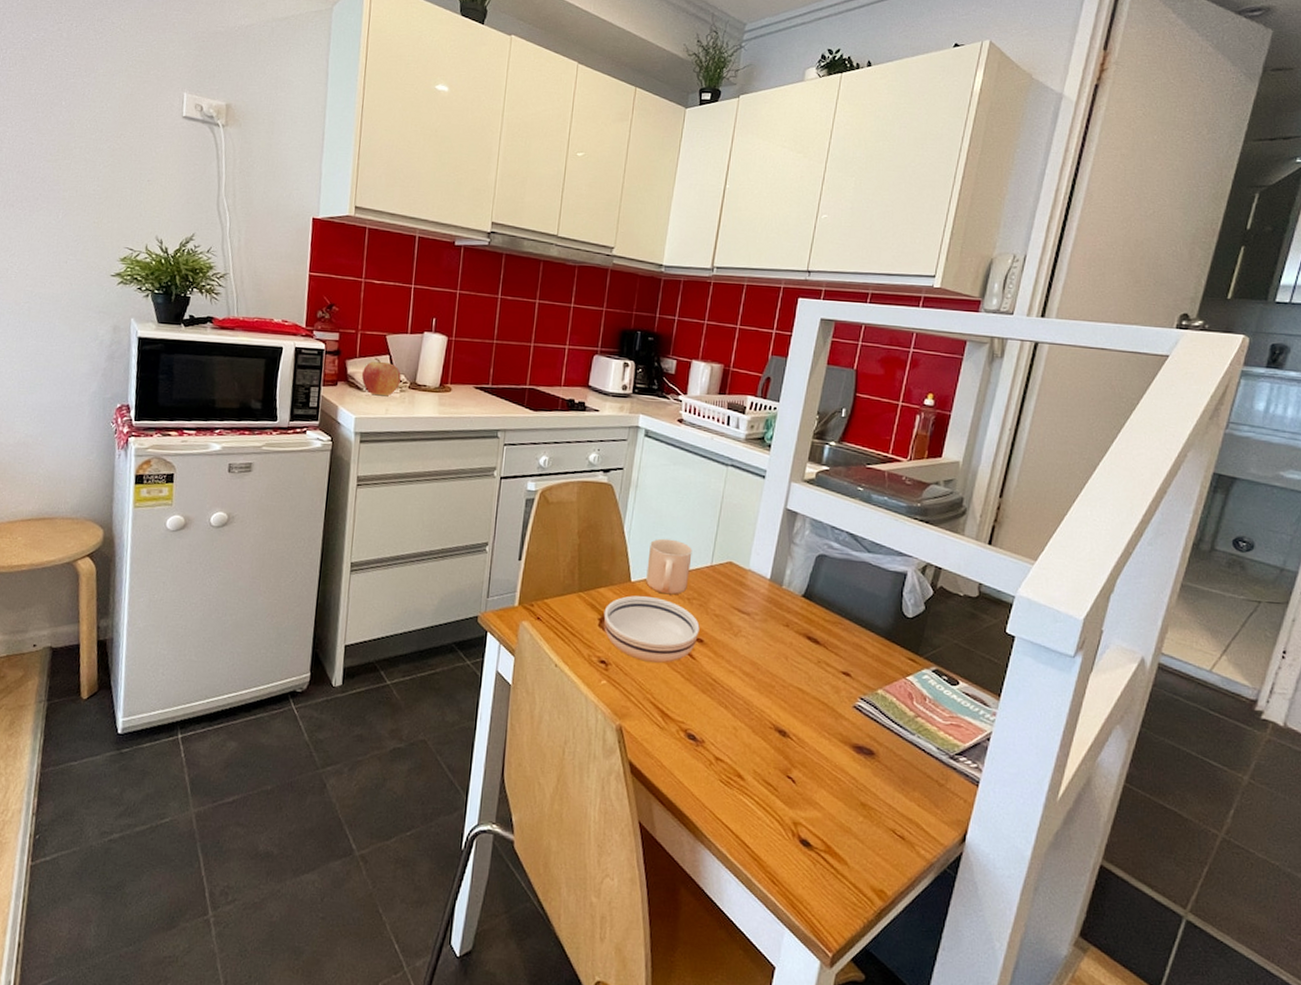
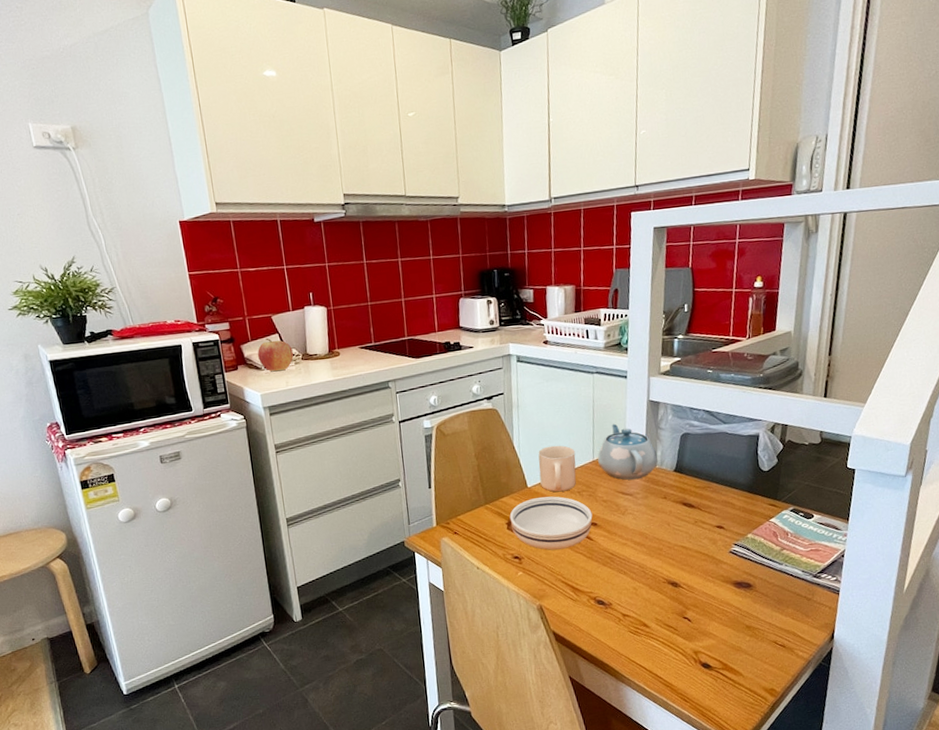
teapot: none [716,527,785,597] -> present [597,423,658,480]

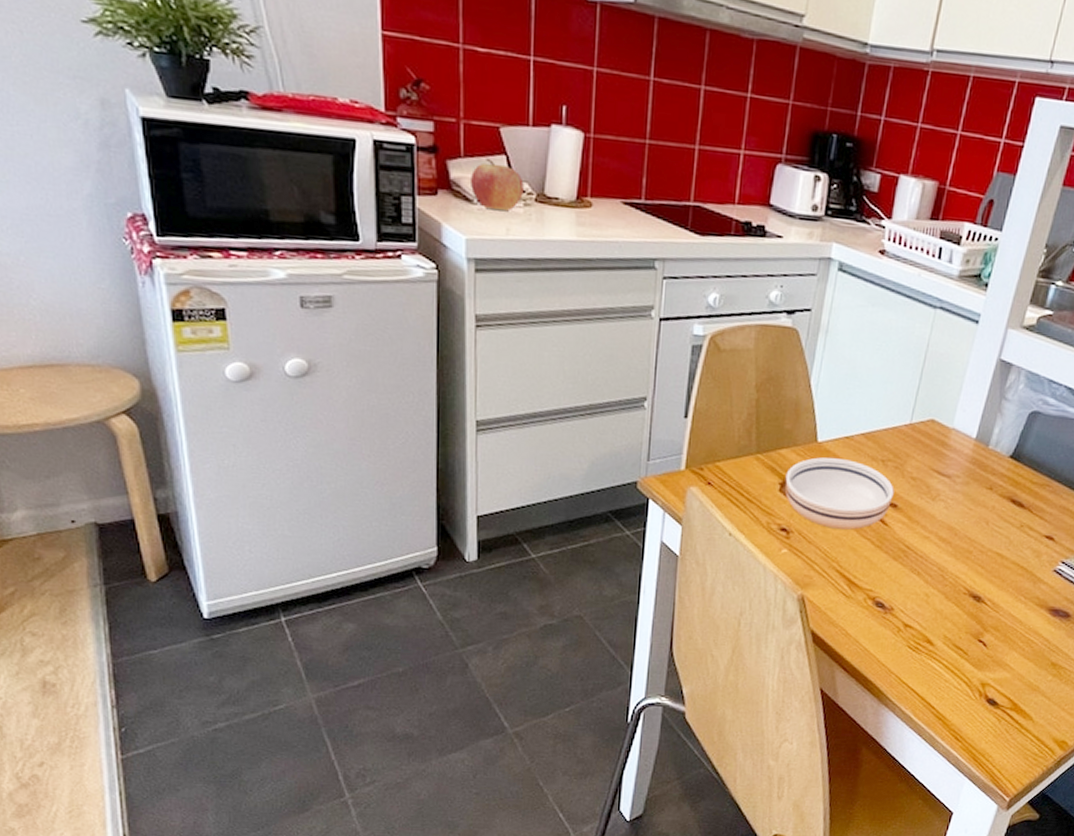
cup: present [538,445,577,492] -> none [835,393,890,457]
teapot: present [597,423,658,480] -> none [916,380,993,458]

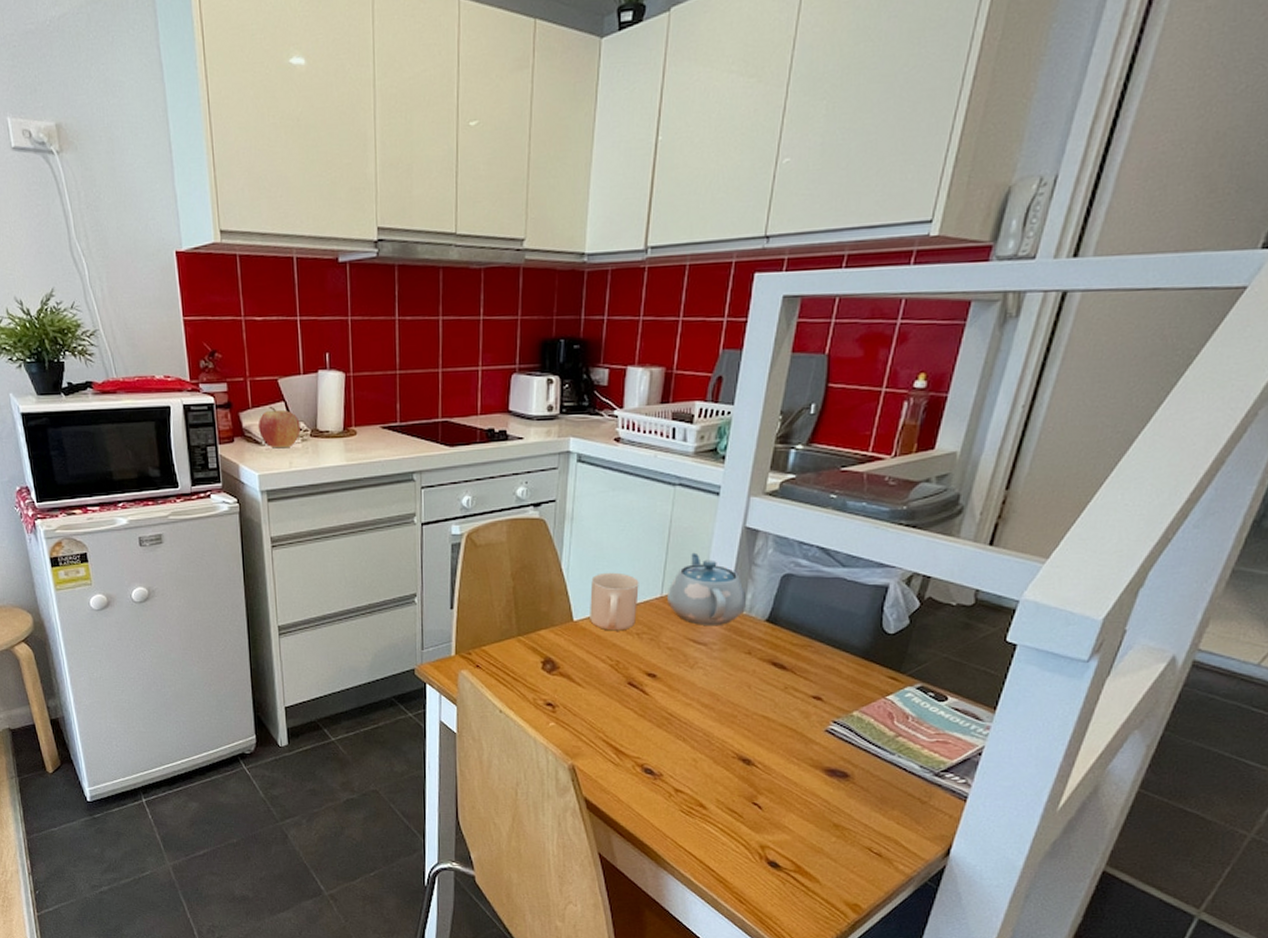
bowl: present [784,457,894,530] -> none [546,635,652,701]
cup: none [835,393,890,457] -> present [590,572,639,631]
teapot: none [916,380,993,458] -> present [667,552,746,625]

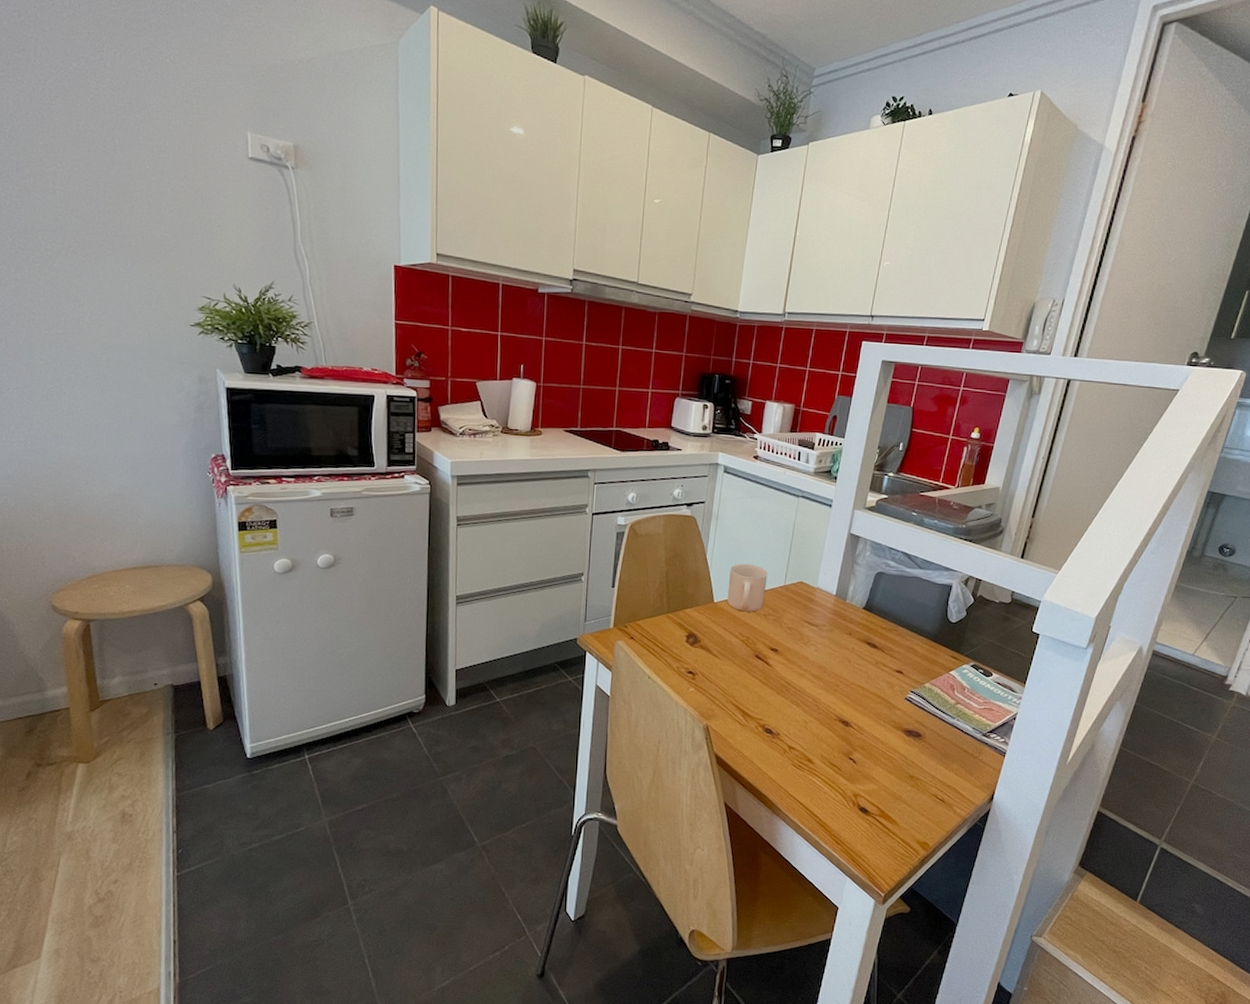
fruit: present [259,405,300,449] -> none [455,403,493,441]
teapot: present [667,552,746,625] -> none [789,551,849,611]

